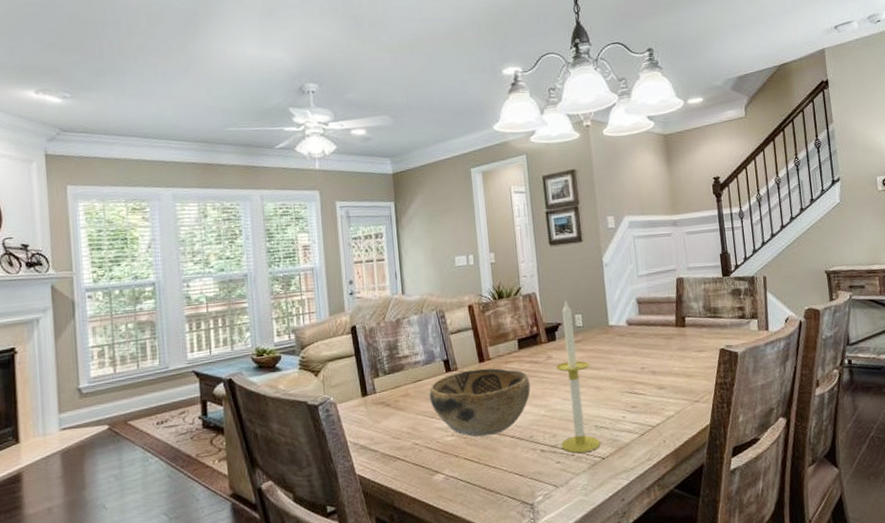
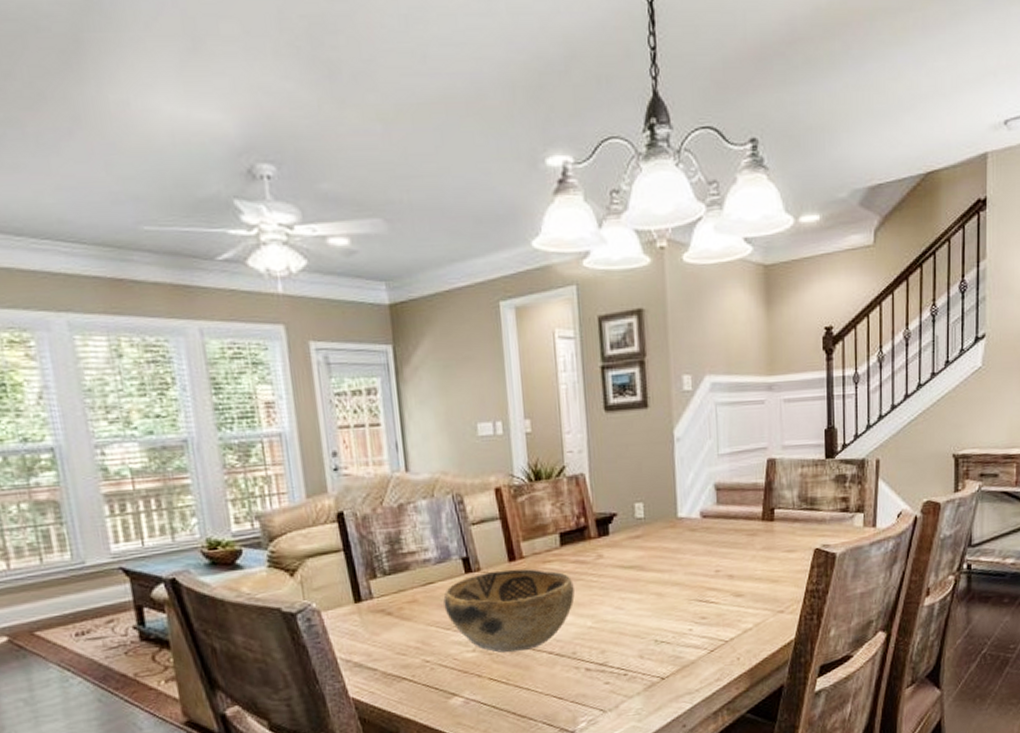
candle: present [556,300,601,453] -> none [608,484,660,672]

